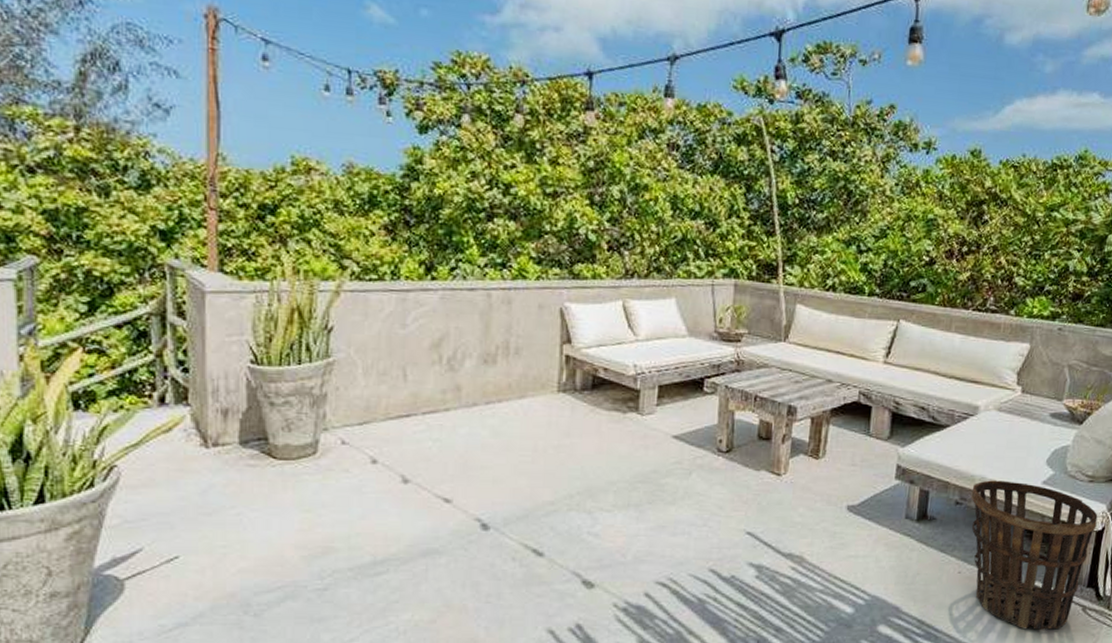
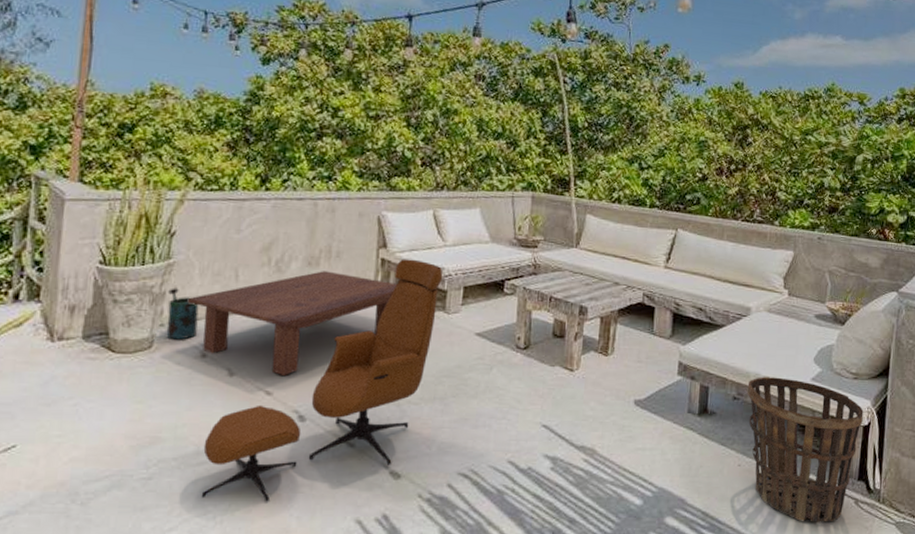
watering can: none [330,389,365,445] -> present [166,288,199,340]
coffee table: none [352,369,584,482] -> present [187,271,397,375]
lounge chair: none [380,355,636,612] -> present [201,259,444,502]

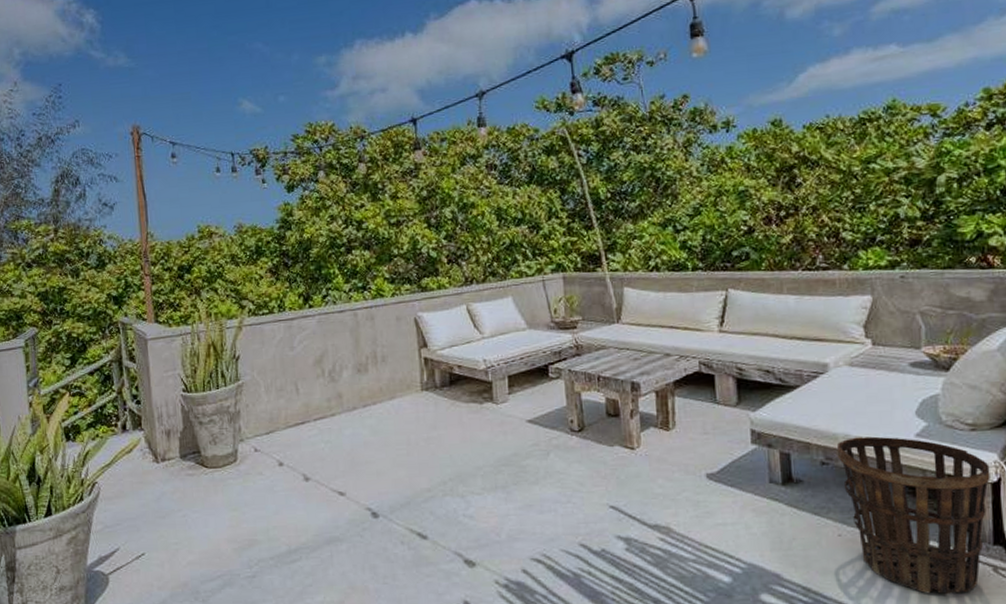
watering can: present [166,288,199,340] -> none [242,406,272,453]
coffee table: present [187,271,397,375] -> none [259,375,443,477]
lounge chair: present [201,259,444,502] -> none [294,355,486,593]

